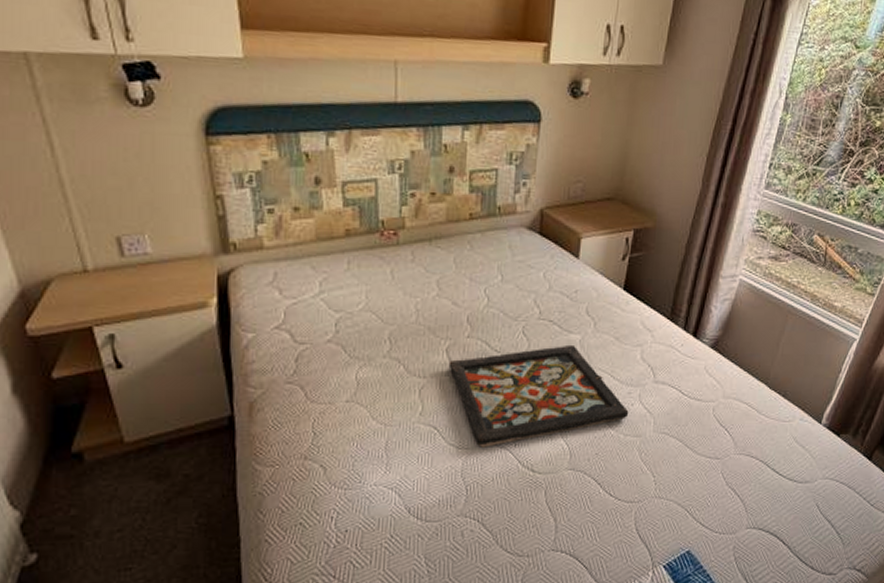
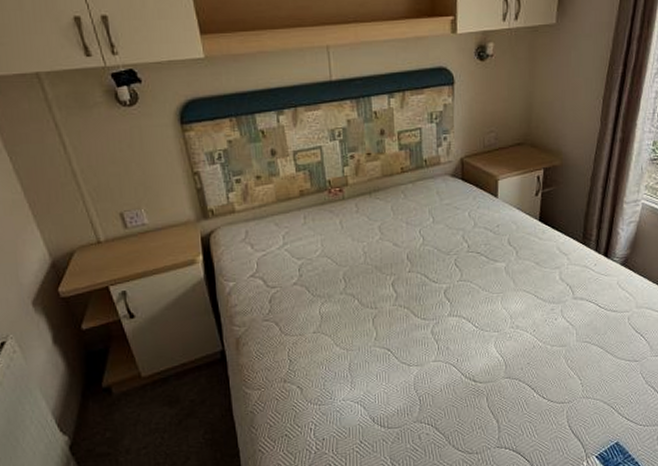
decorative tray: present [448,344,629,448] -> none [395,271,553,364]

